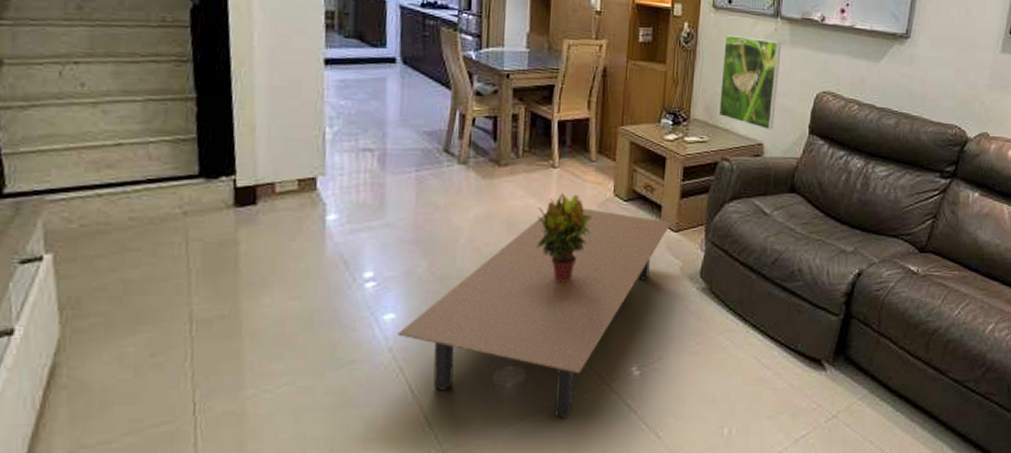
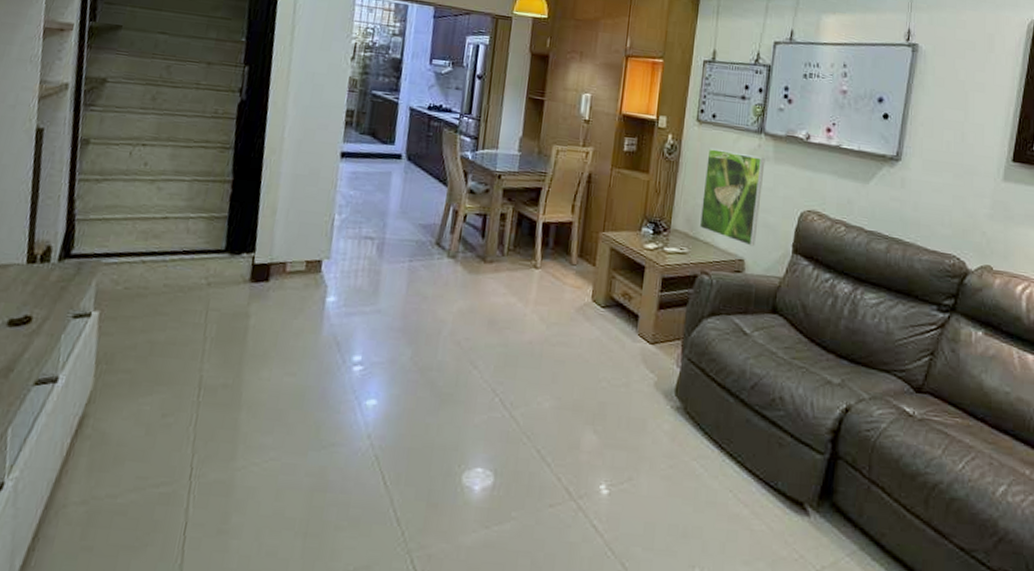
coffee table: present [398,204,672,419] -> none [377,305,648,533]
potted plant: present [535,193,593,282] -> none [513,294,570,386]

